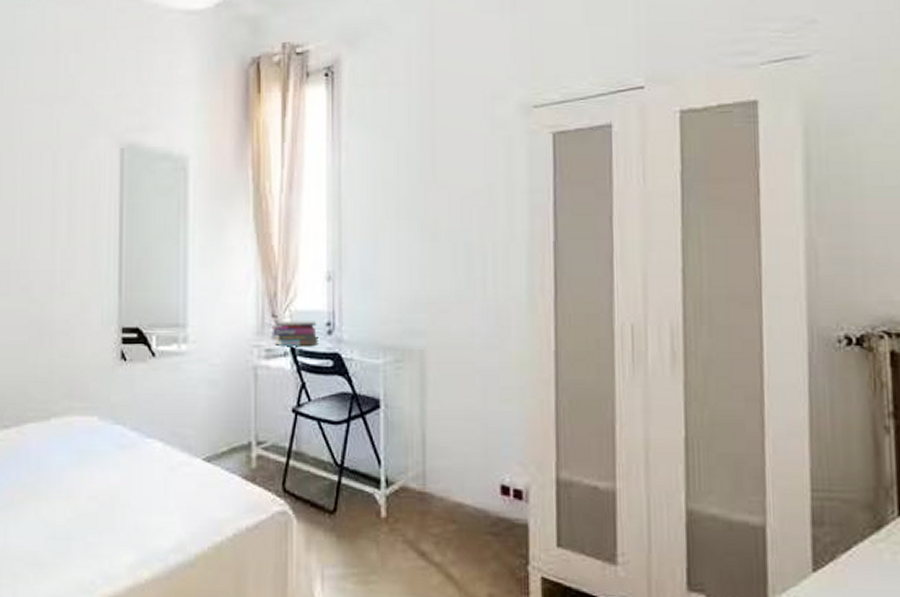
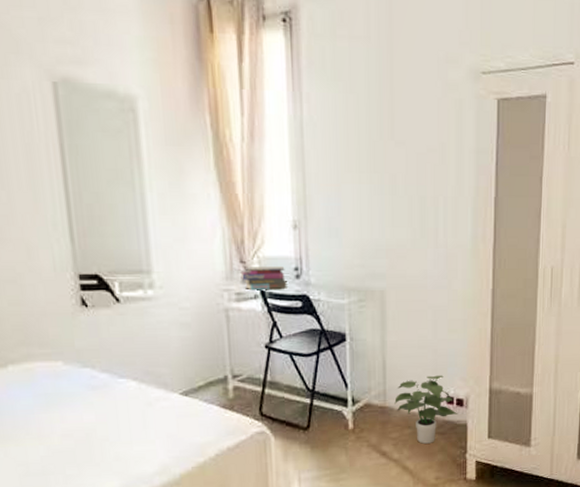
potted plant: none [436,456,516,546] -> present [394,375,458,444]

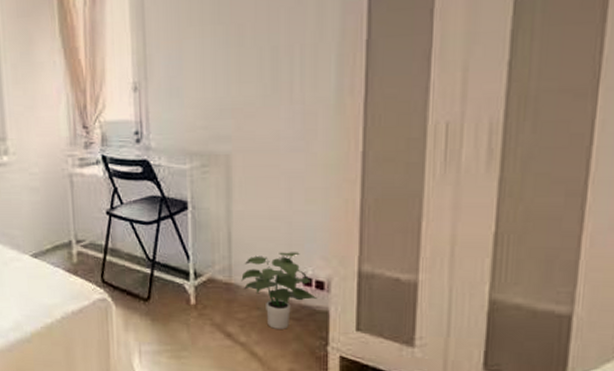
books: present [240,266,287,291] -> none [83,131,128,156]

